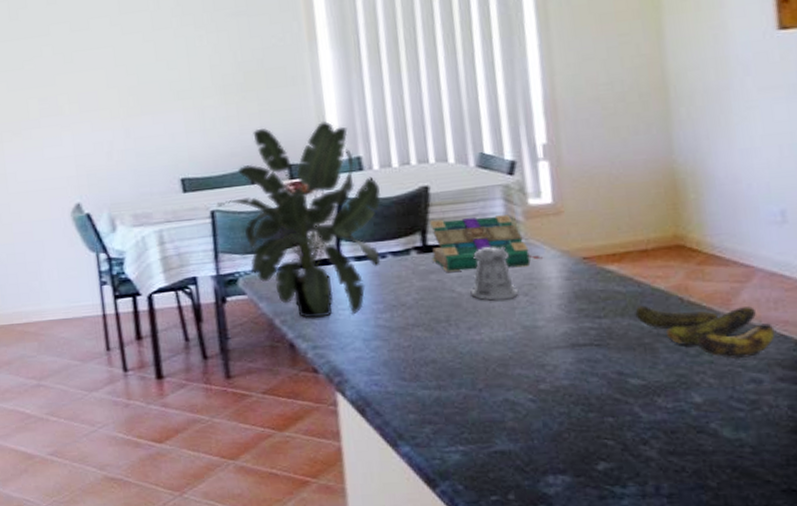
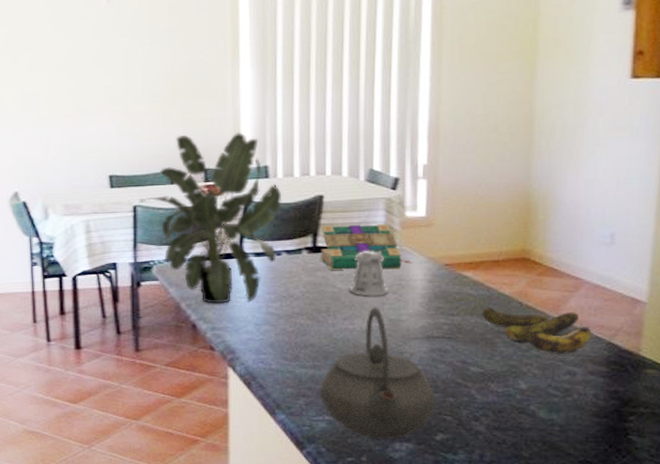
kettle: none [448,312,593,472] -> present [320,307,436,439]

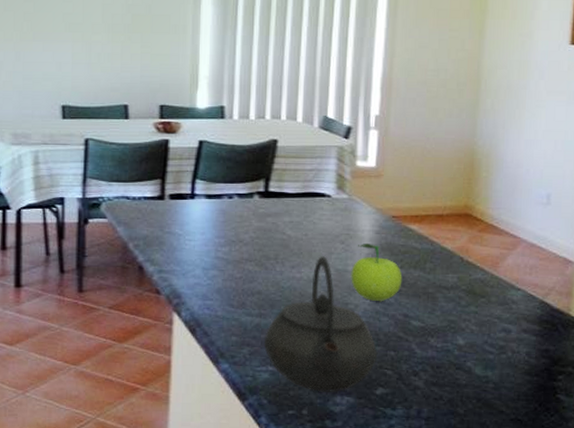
potted plant: present [139,133,282,304] -> none [91,68,237,246]
book: present [320,224,412,270] -> none [271,170,360,219]
pepper shaker: present [349,251,389,296] -> none [298,199,337,245]
fruit: none [405,293,459,350] -> present [351,244,403,302]
banana: present [482,307,592,354] -> none [425,261,527,311]

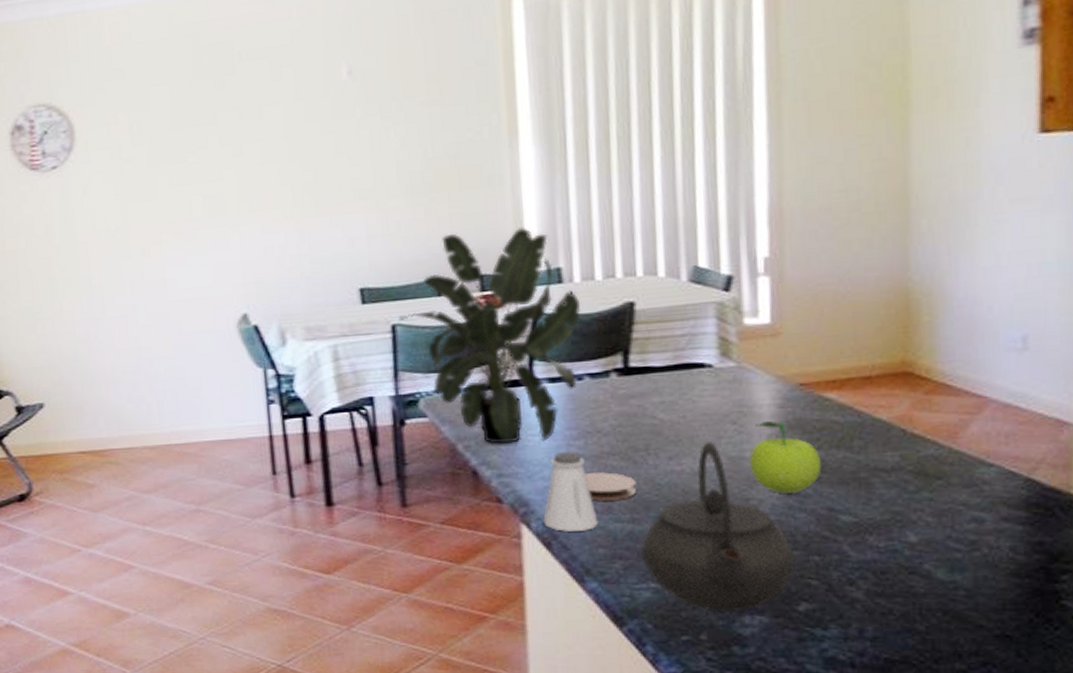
potted plant: none [91,68,237,246] -> present [398,228,581,444]
saltshaker: none [191,256,234,321] -> present [543,452,598,532]
coaster: none [226,274,266,298] -> present [583,472,637,501]

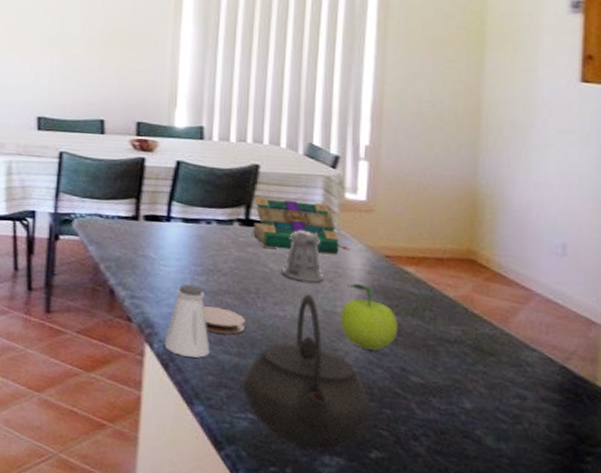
potted plant: present [398,228,581,444] -> none [66,83,216,272]
book: none [633,335,755,397] -> present [252,197,350,255]
pepper shaker: none [673,369,727,429] -> present [281,230,325,283]

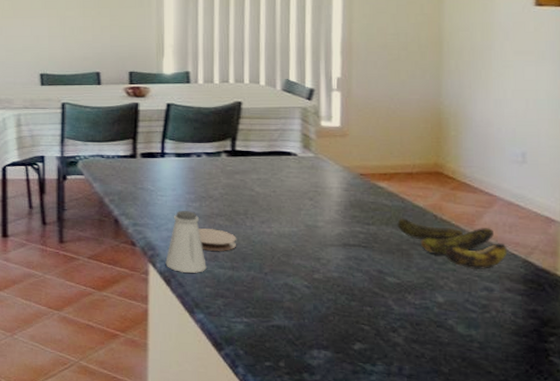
kettle: present [243,294,372,451] -> none [238,212,353,346]
book: present [252,197,350,255] -> none [238,130,327,177]
pepper shaker: present [281,230,325,283] -> none [266,157,306,202]
fruit: present [340,284,398,351] -> none [321,200,375,258]
banana: none [424,309,544,374] -> present [397,218,508,269]

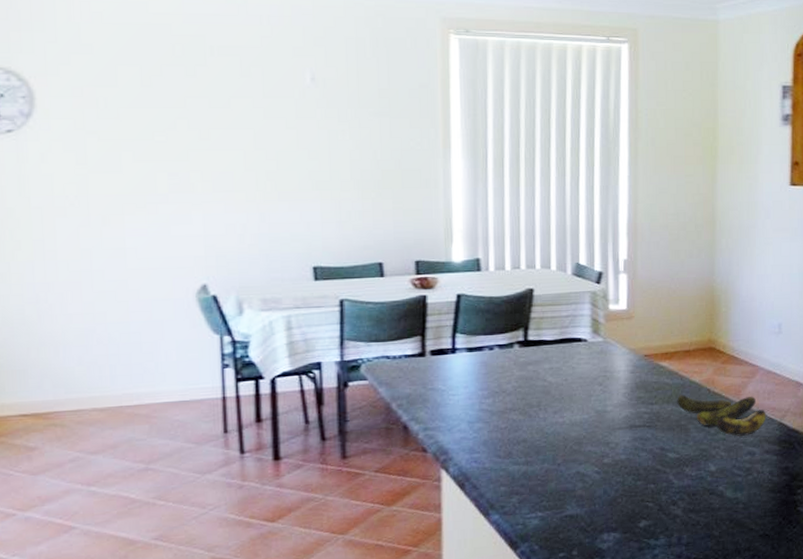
saltshaker: present [165,211,207,273] -> none [459,408,501,474]
coaster: present [198,228,237,251] -> none [491,424,531,448]

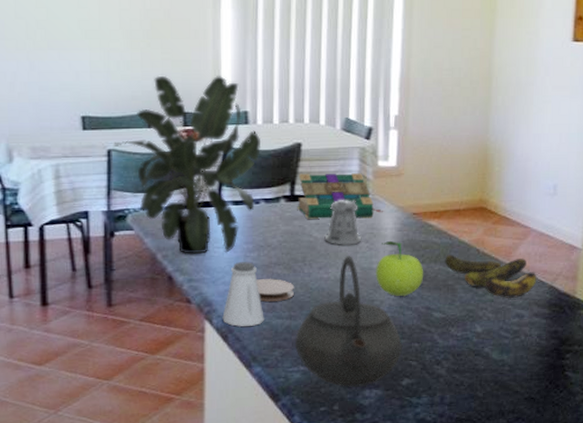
potted plant: none [346,224,494,403] -> present [113,75,262,254]
saltshaker: none [459,408,501,474] -> present [222,262,264,327]
coaster: none [491,424,531,448] -> present [256,279,295,302]
book: none [531,317,615,364] -> present [297,173,383,219]
kettle: none [532,399,639,532] -> present [295,256,403,387]
pepper shaker: none [558,343,596,389] -> present [324,200,362,245]
fruit: none [610,383,657,438] -> present [376,241,424,297]

